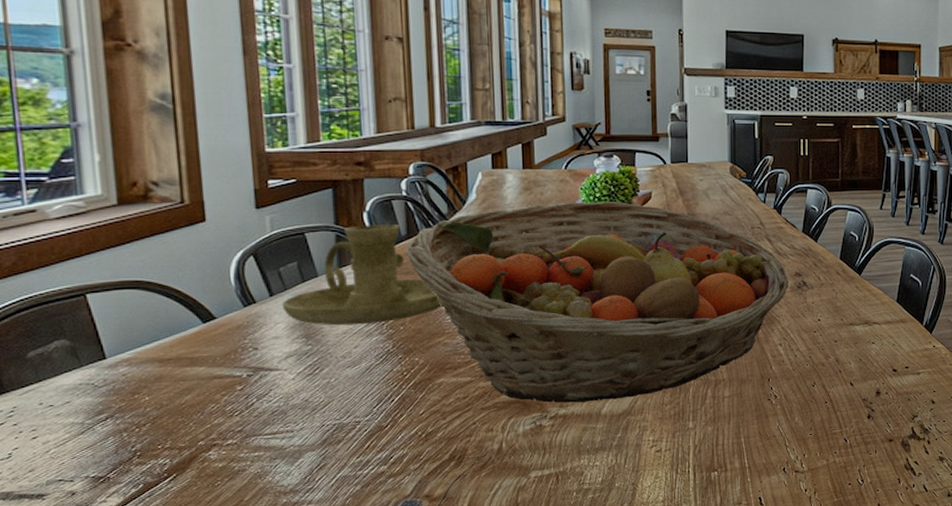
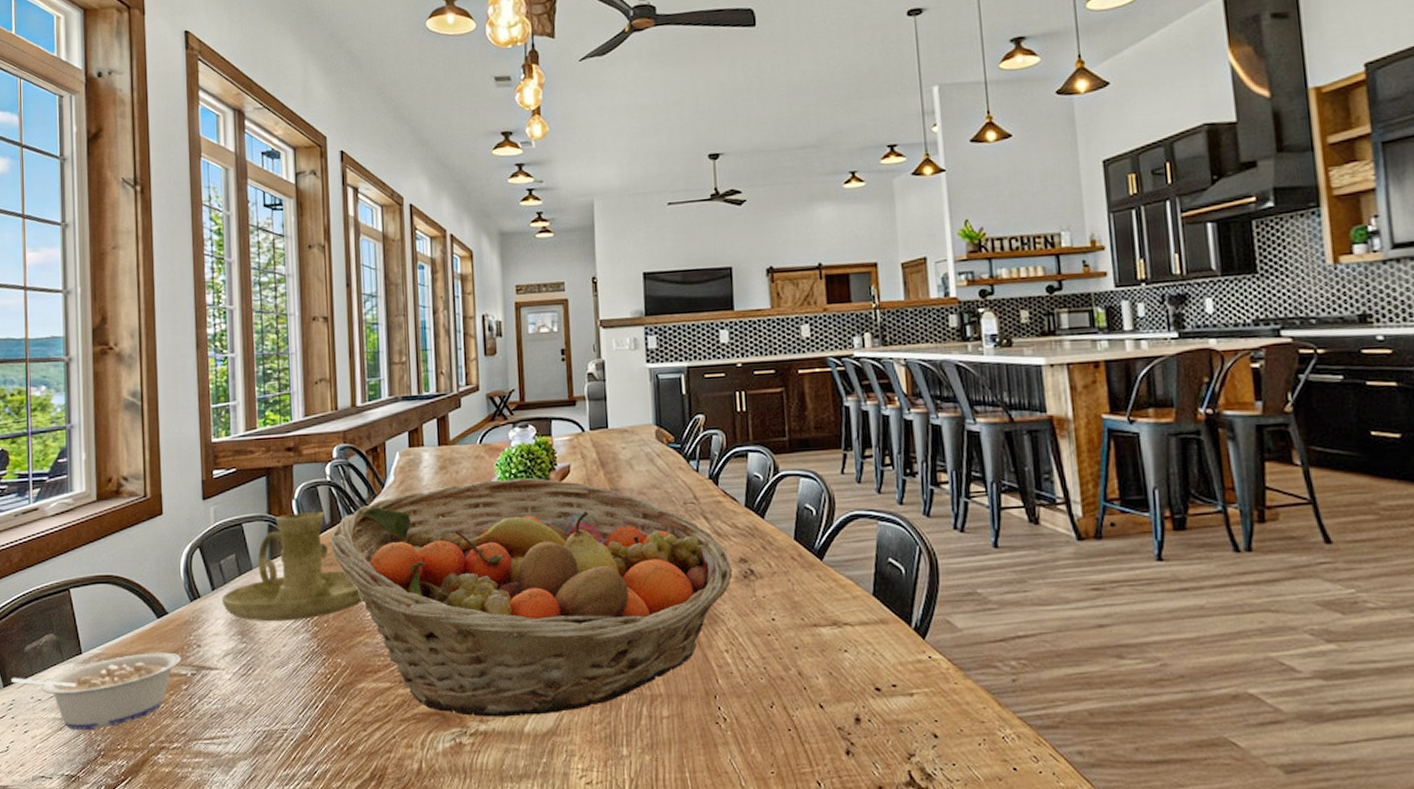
legume: none [10,355,234,434] -> present [11,652,181,731]

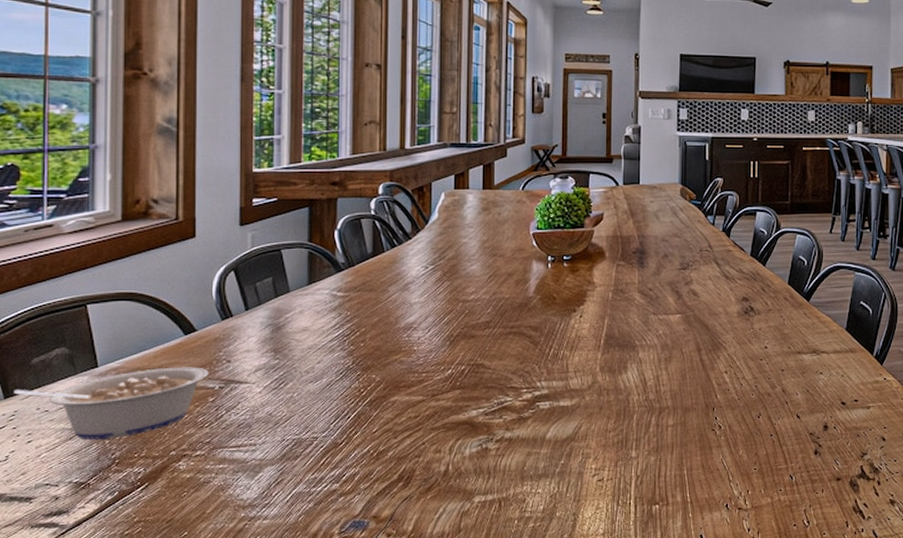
candle holder: present [221,512,364,622] -> none [255,242,401,341]
fruit basket: present [329,478,733,717] -> none [371,222,736,426]

